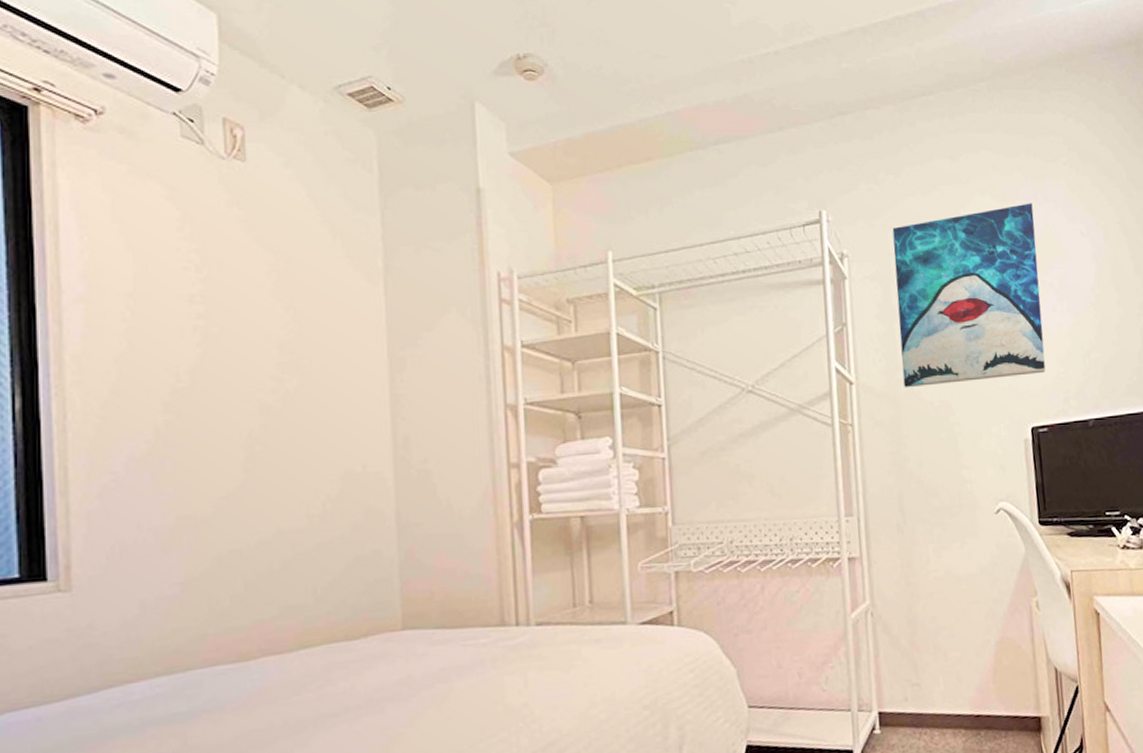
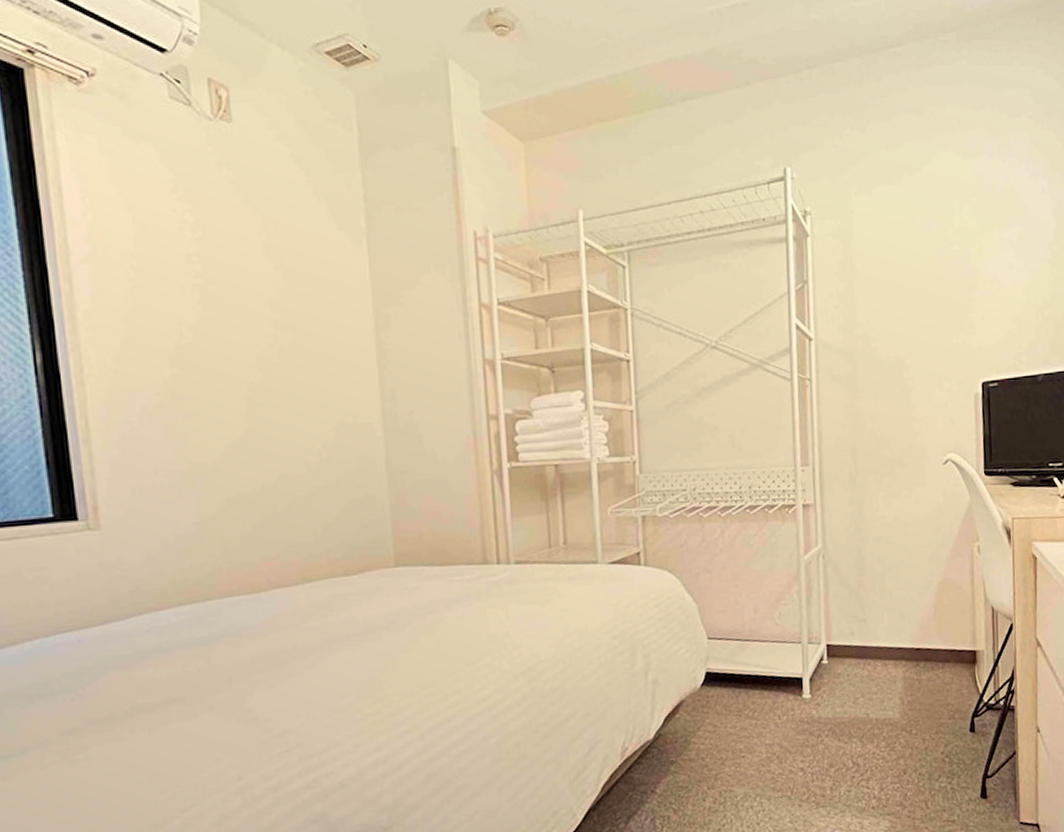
wall art: present [892,203,1046,388] -> none [855,158,999,344]

